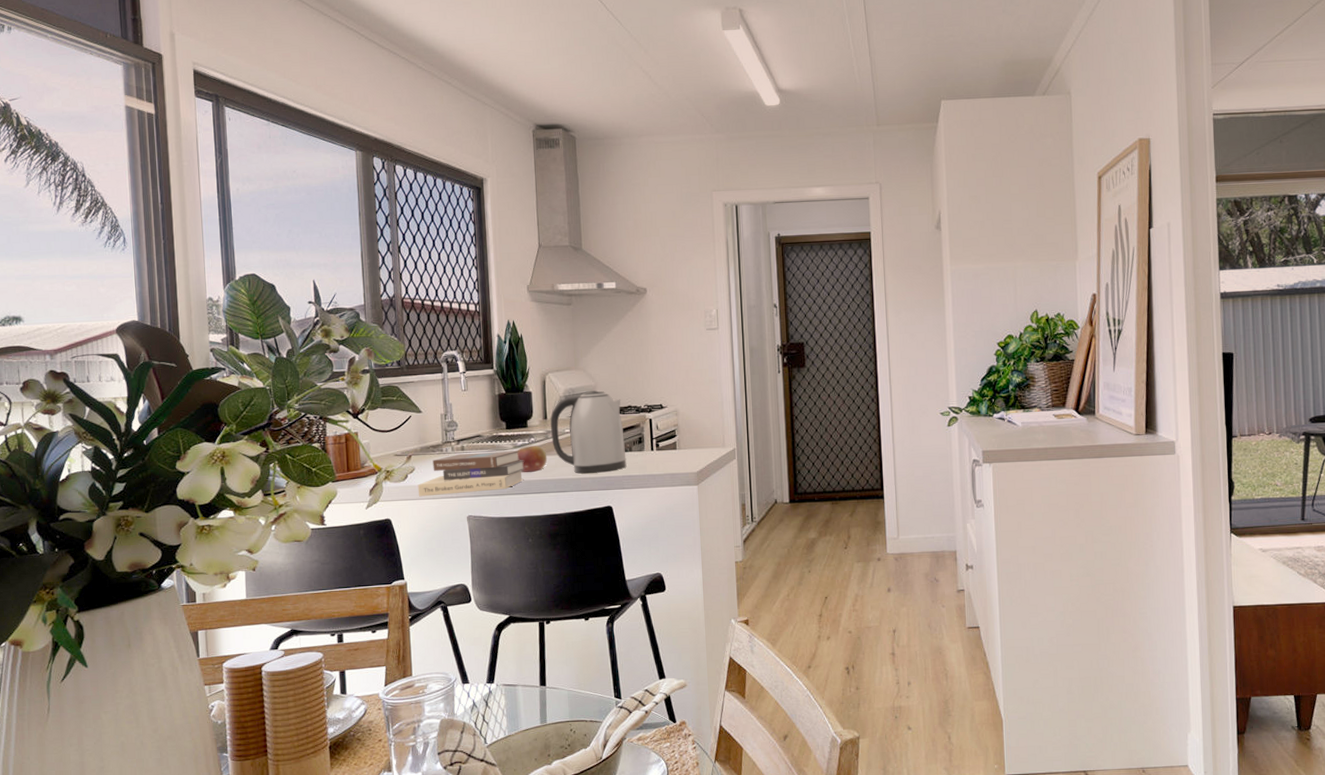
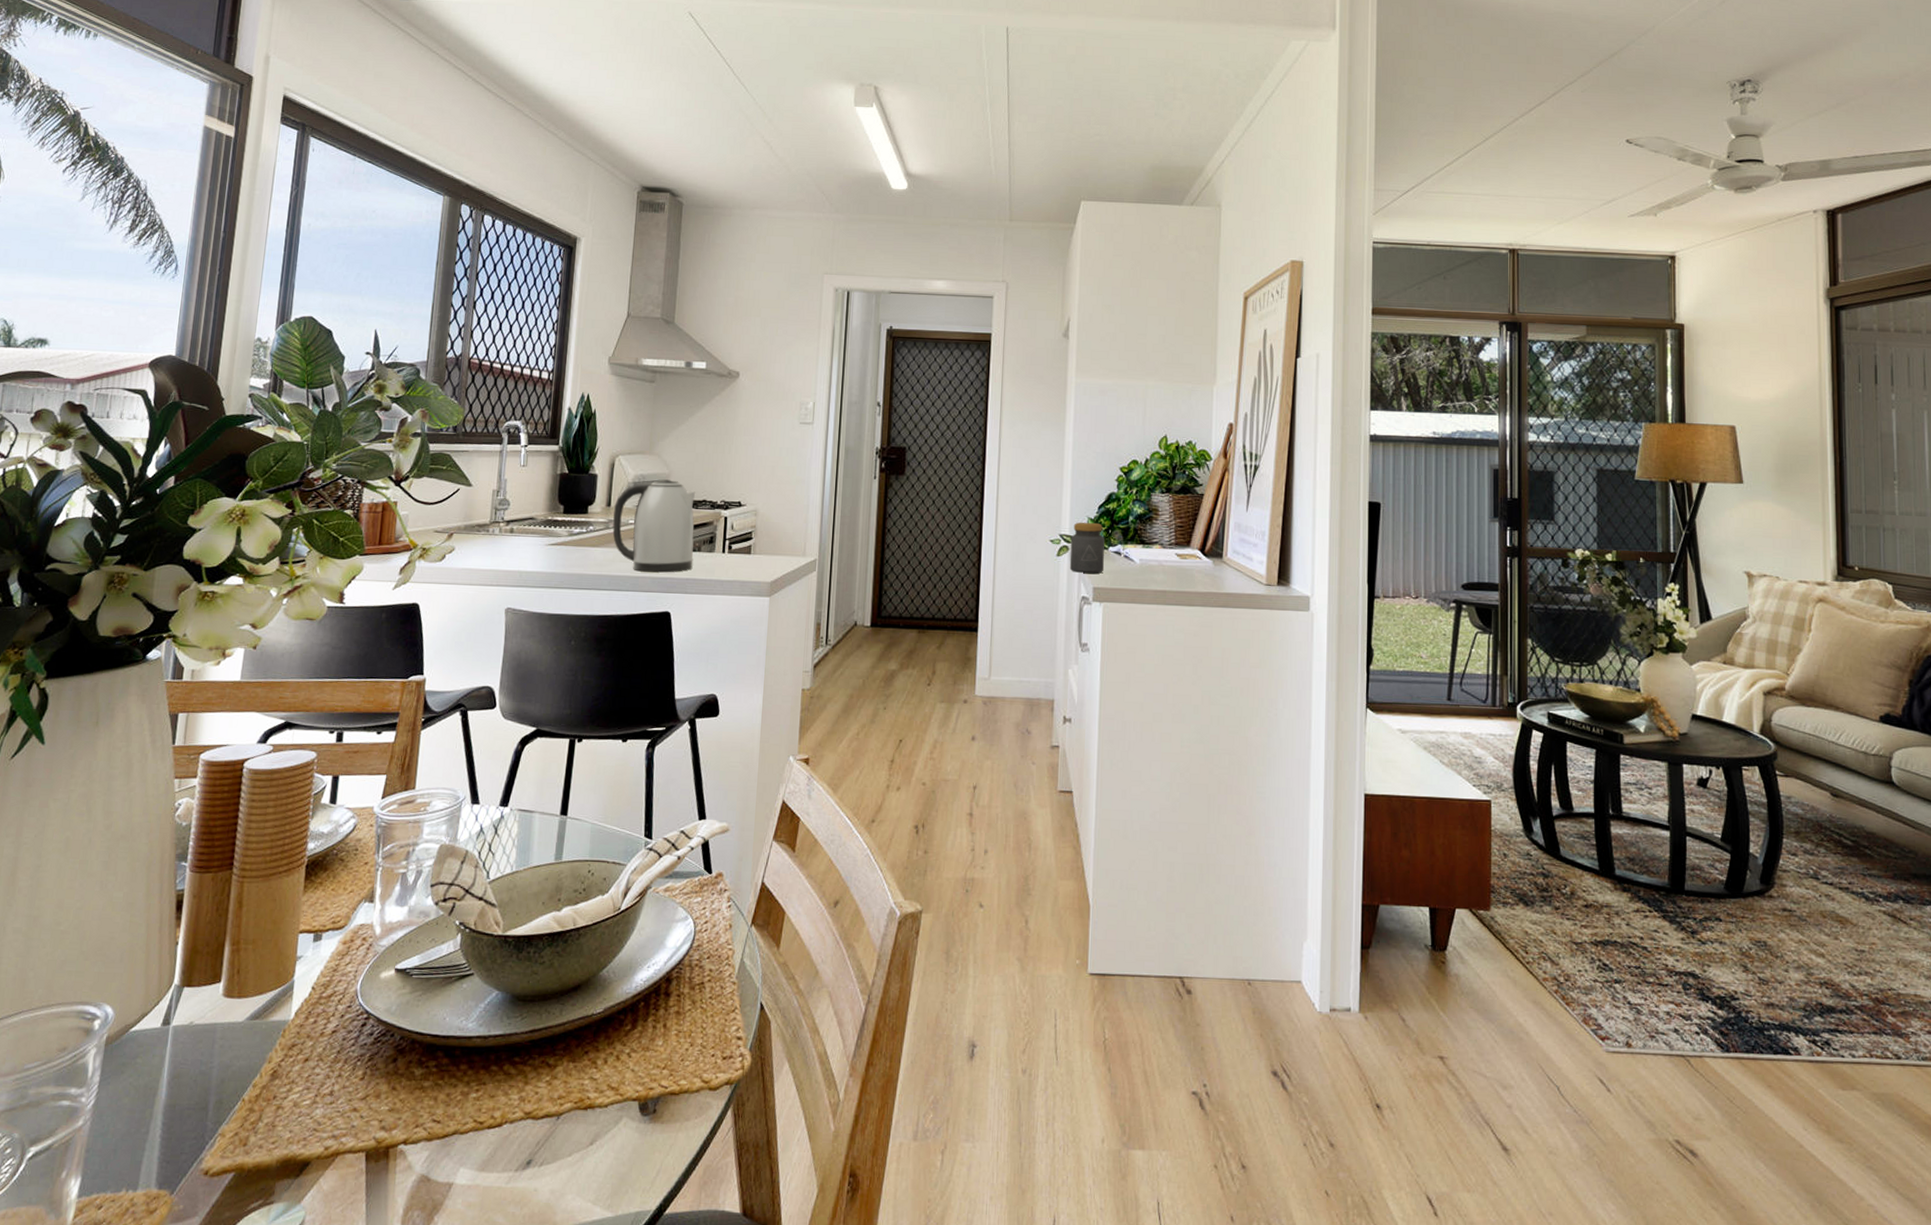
books: present [417,451,525,497] -> none [454,536,579,582]
fruit: present [517,446,548,473] -> none [571,535,605,566]
jar: none [958,393,991,440] -> present [1069,522,1105,574]

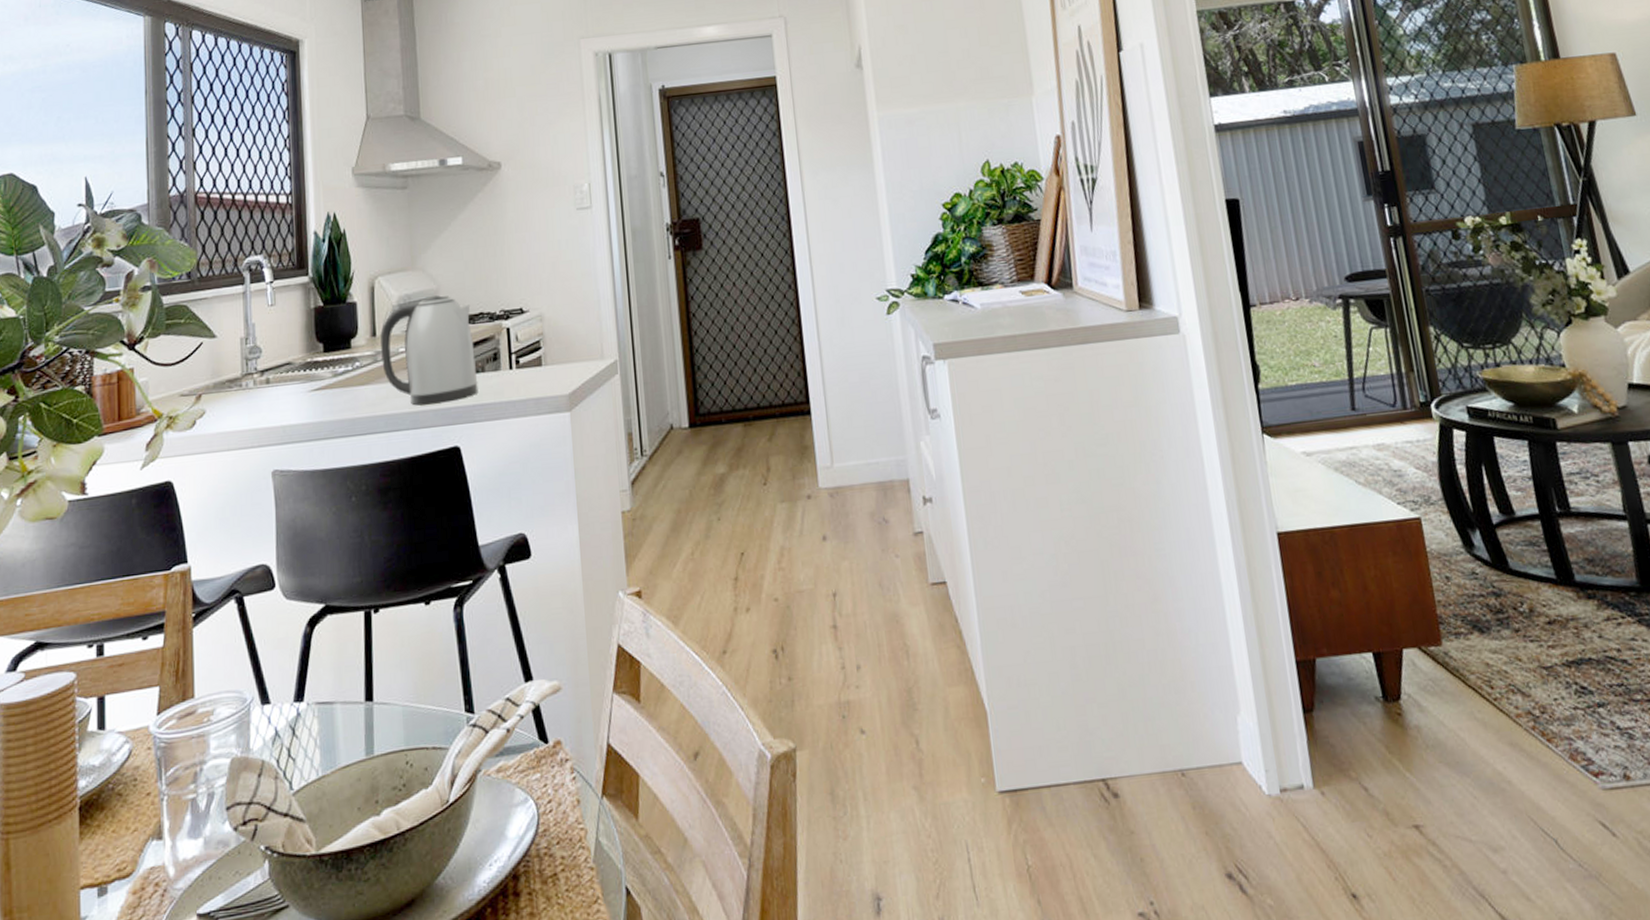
jar: present [1069,522,1105,574] -> none [899,270,943,331]

